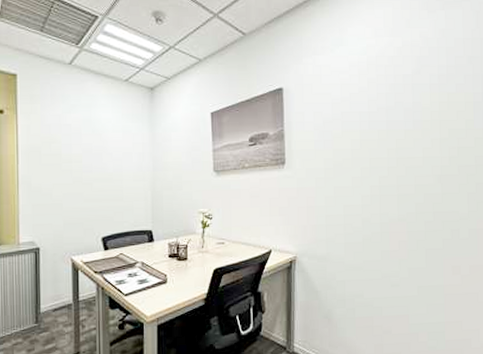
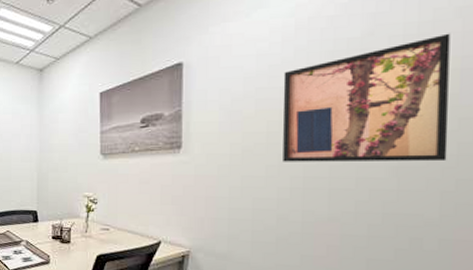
wall art: none [361,75,470,174] -> present [282,33,451,162]

